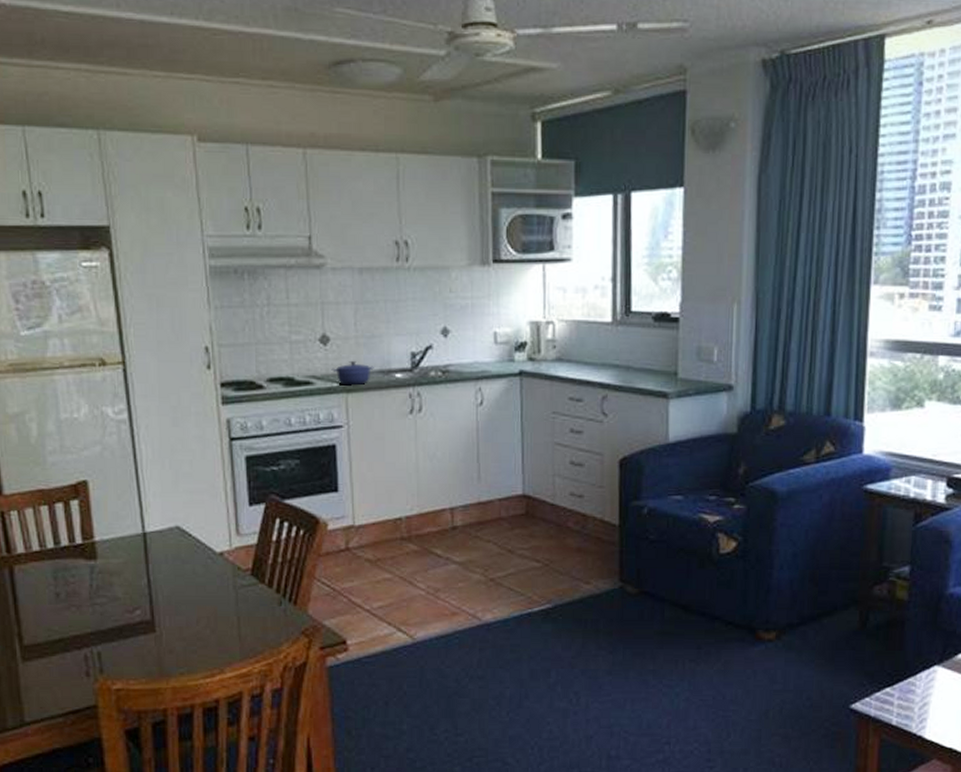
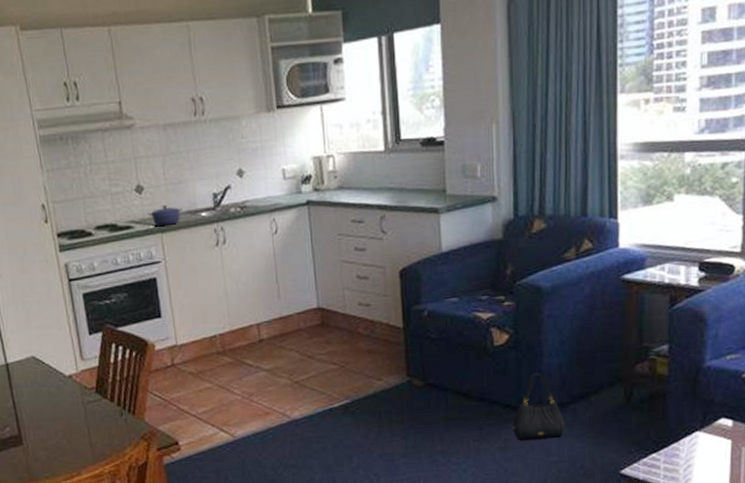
handbag: none [733,587,794,664] -> present [511,372,566,440]

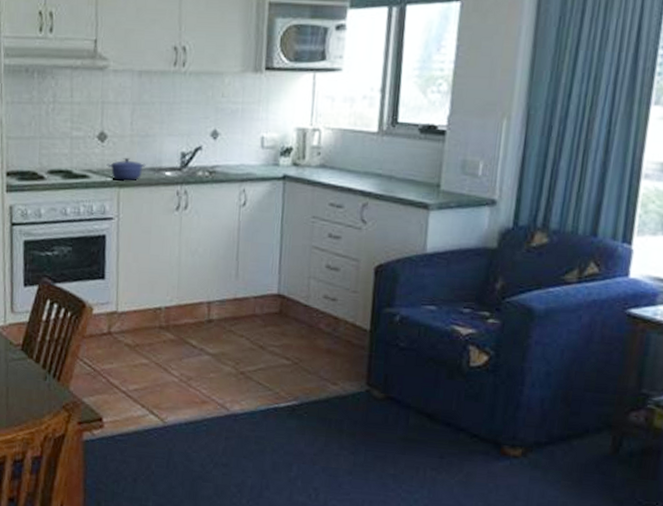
handbag: present [511,372,566,440] -> none [477,403,540,480]

